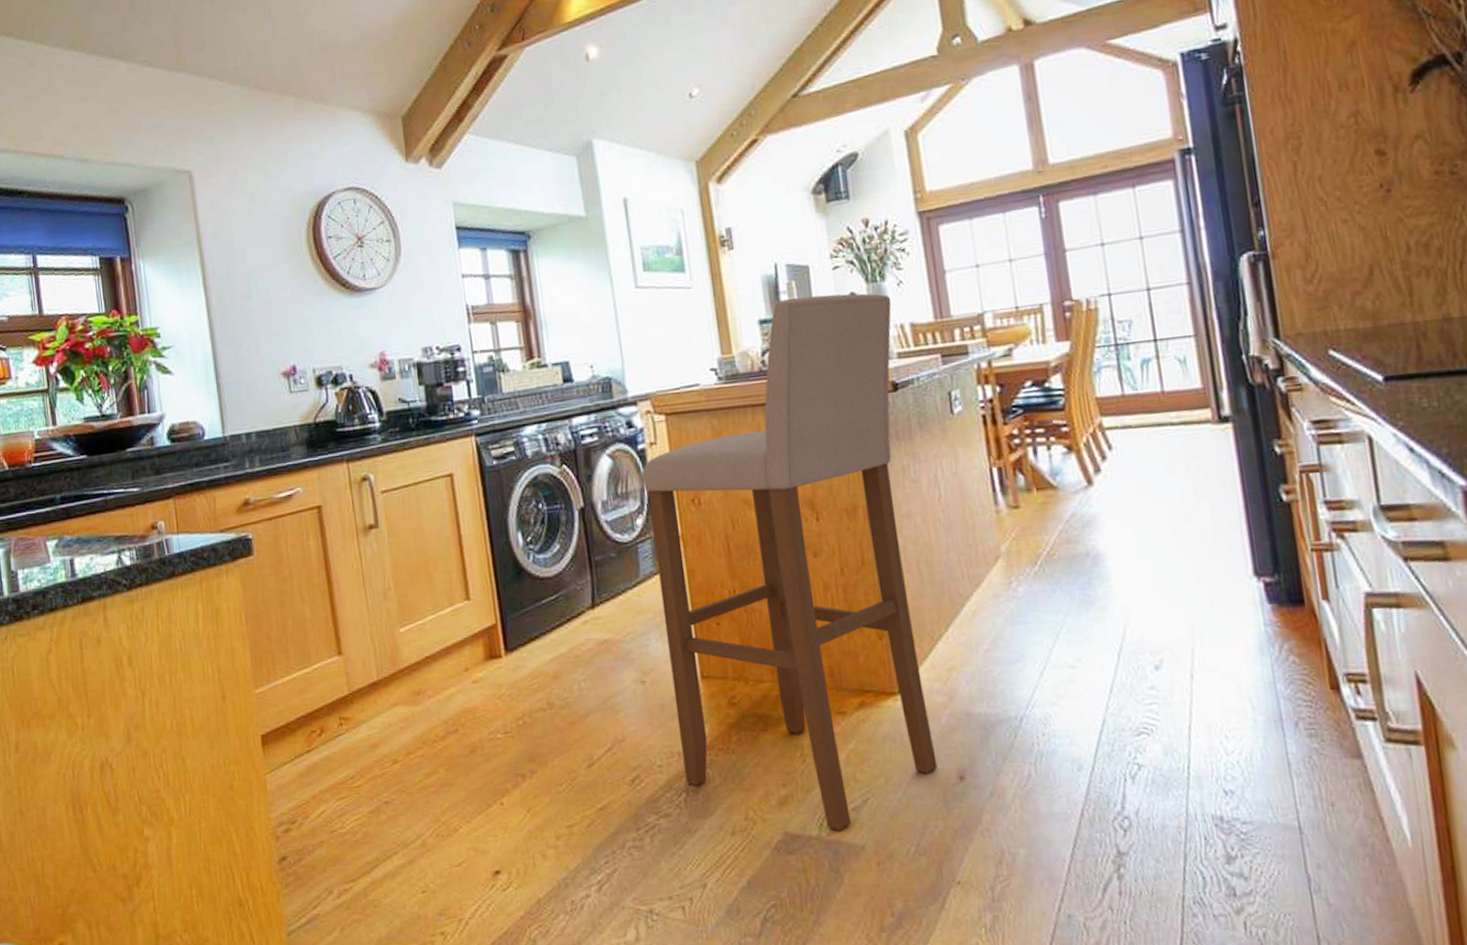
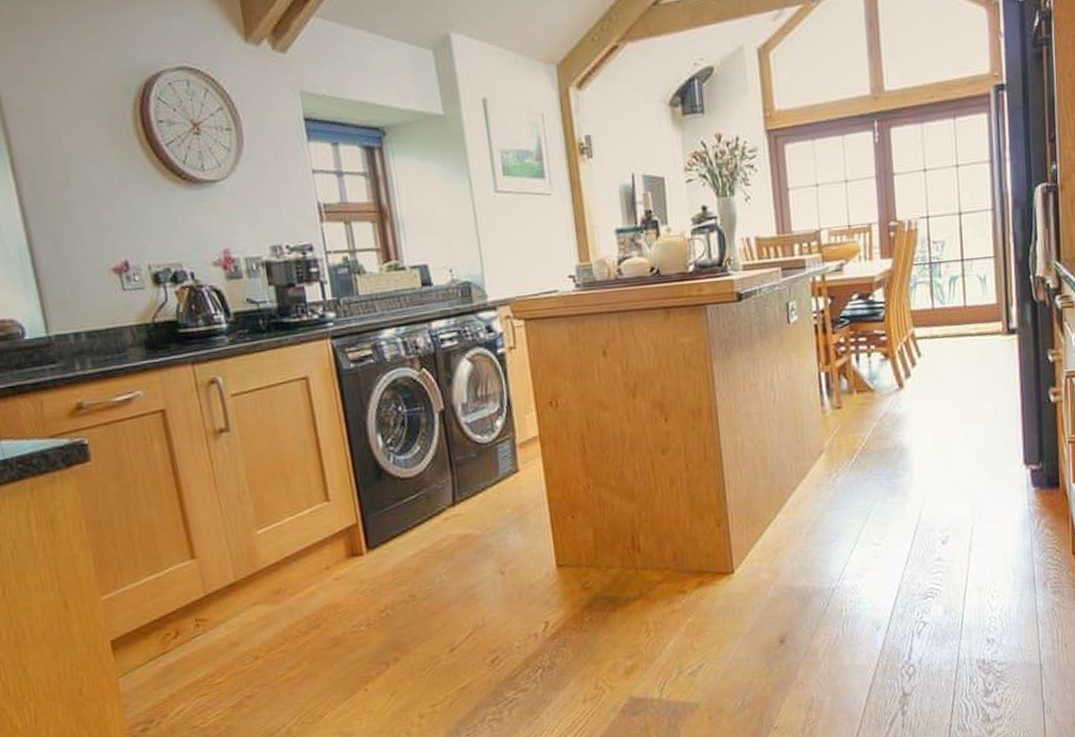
bar stool: present [641,293,938,832] -> none [501,206,763,693]

